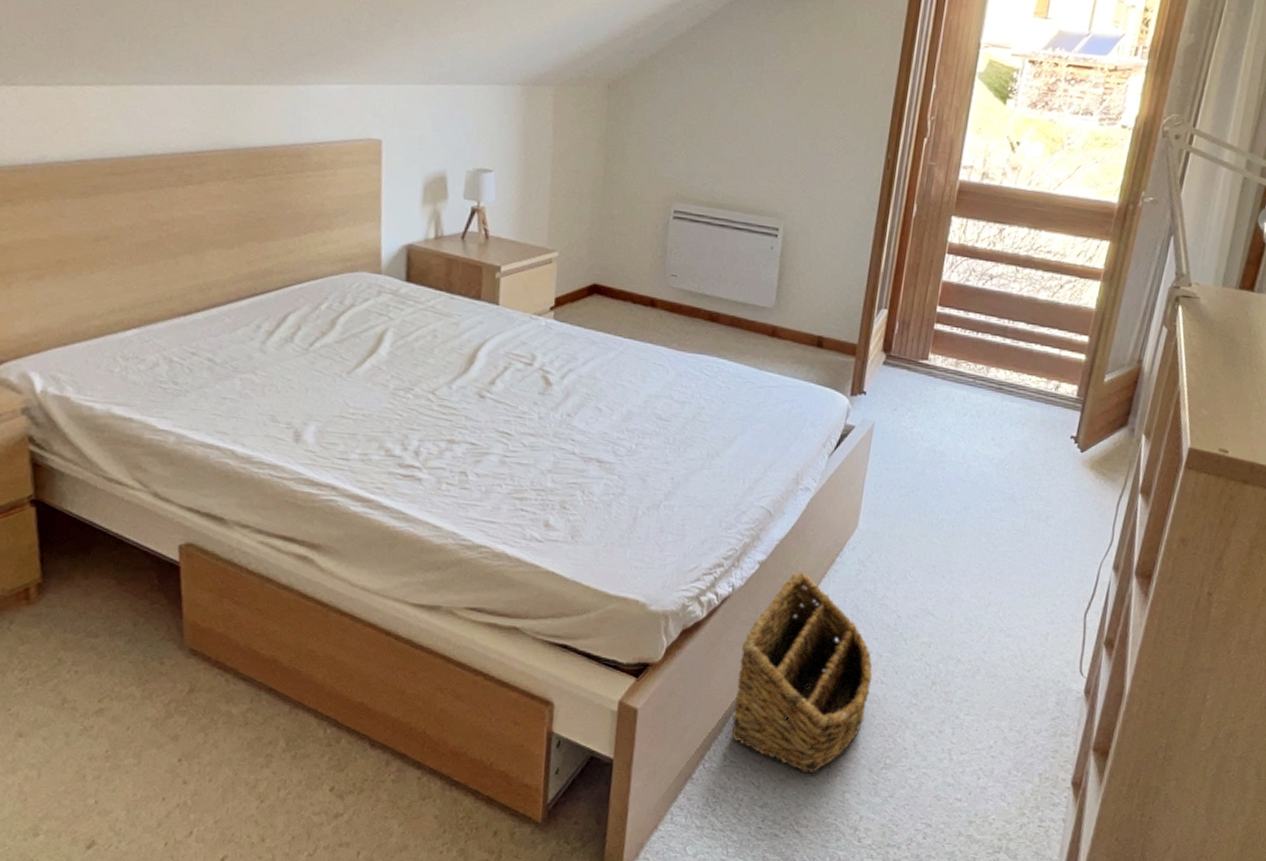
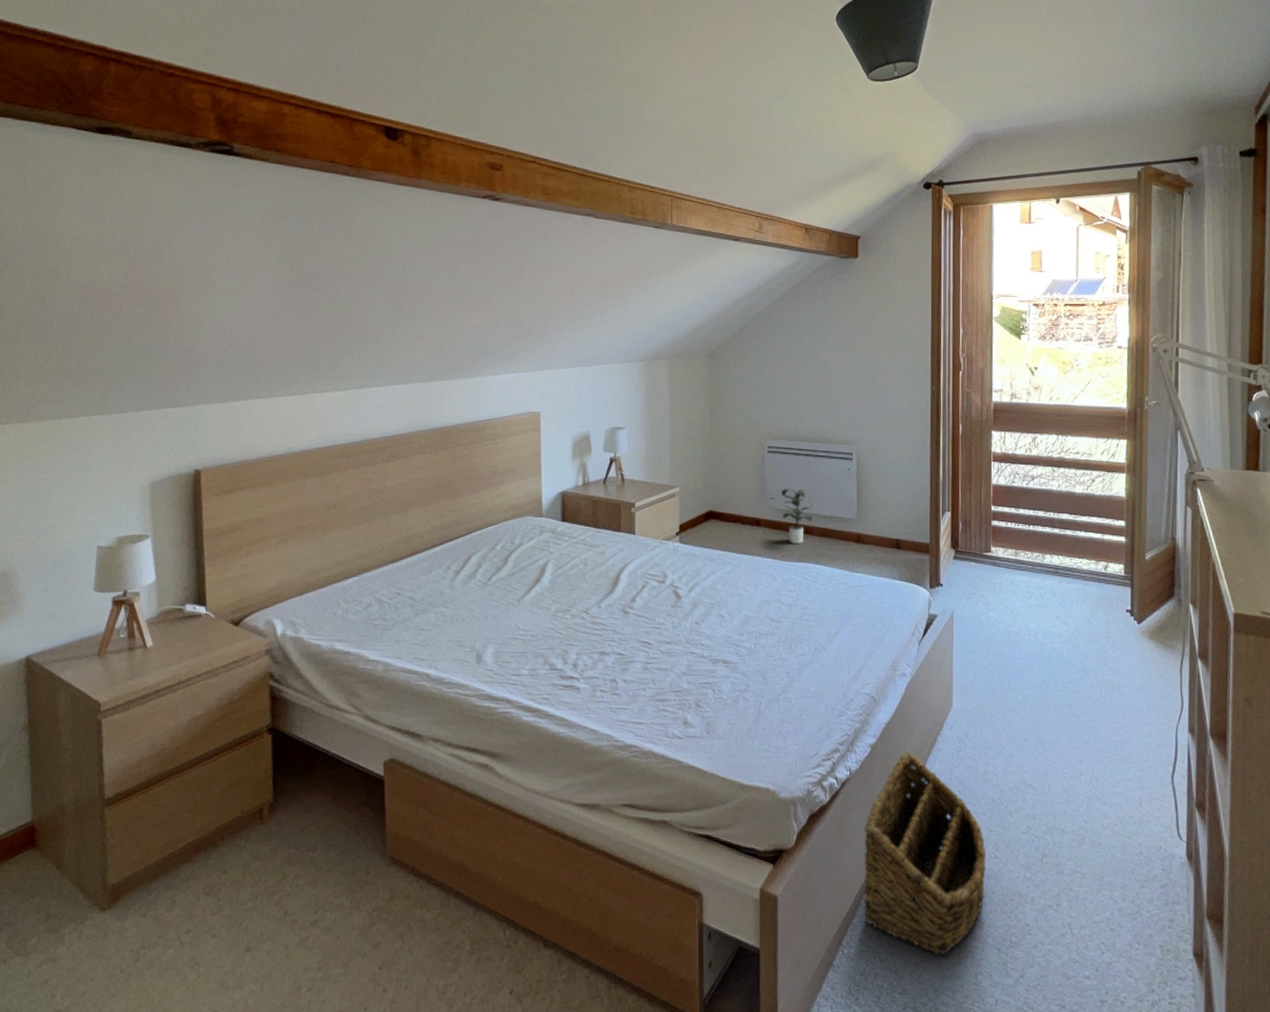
potted plant: none [684,264,722,332] -> present [782,488,813,544]

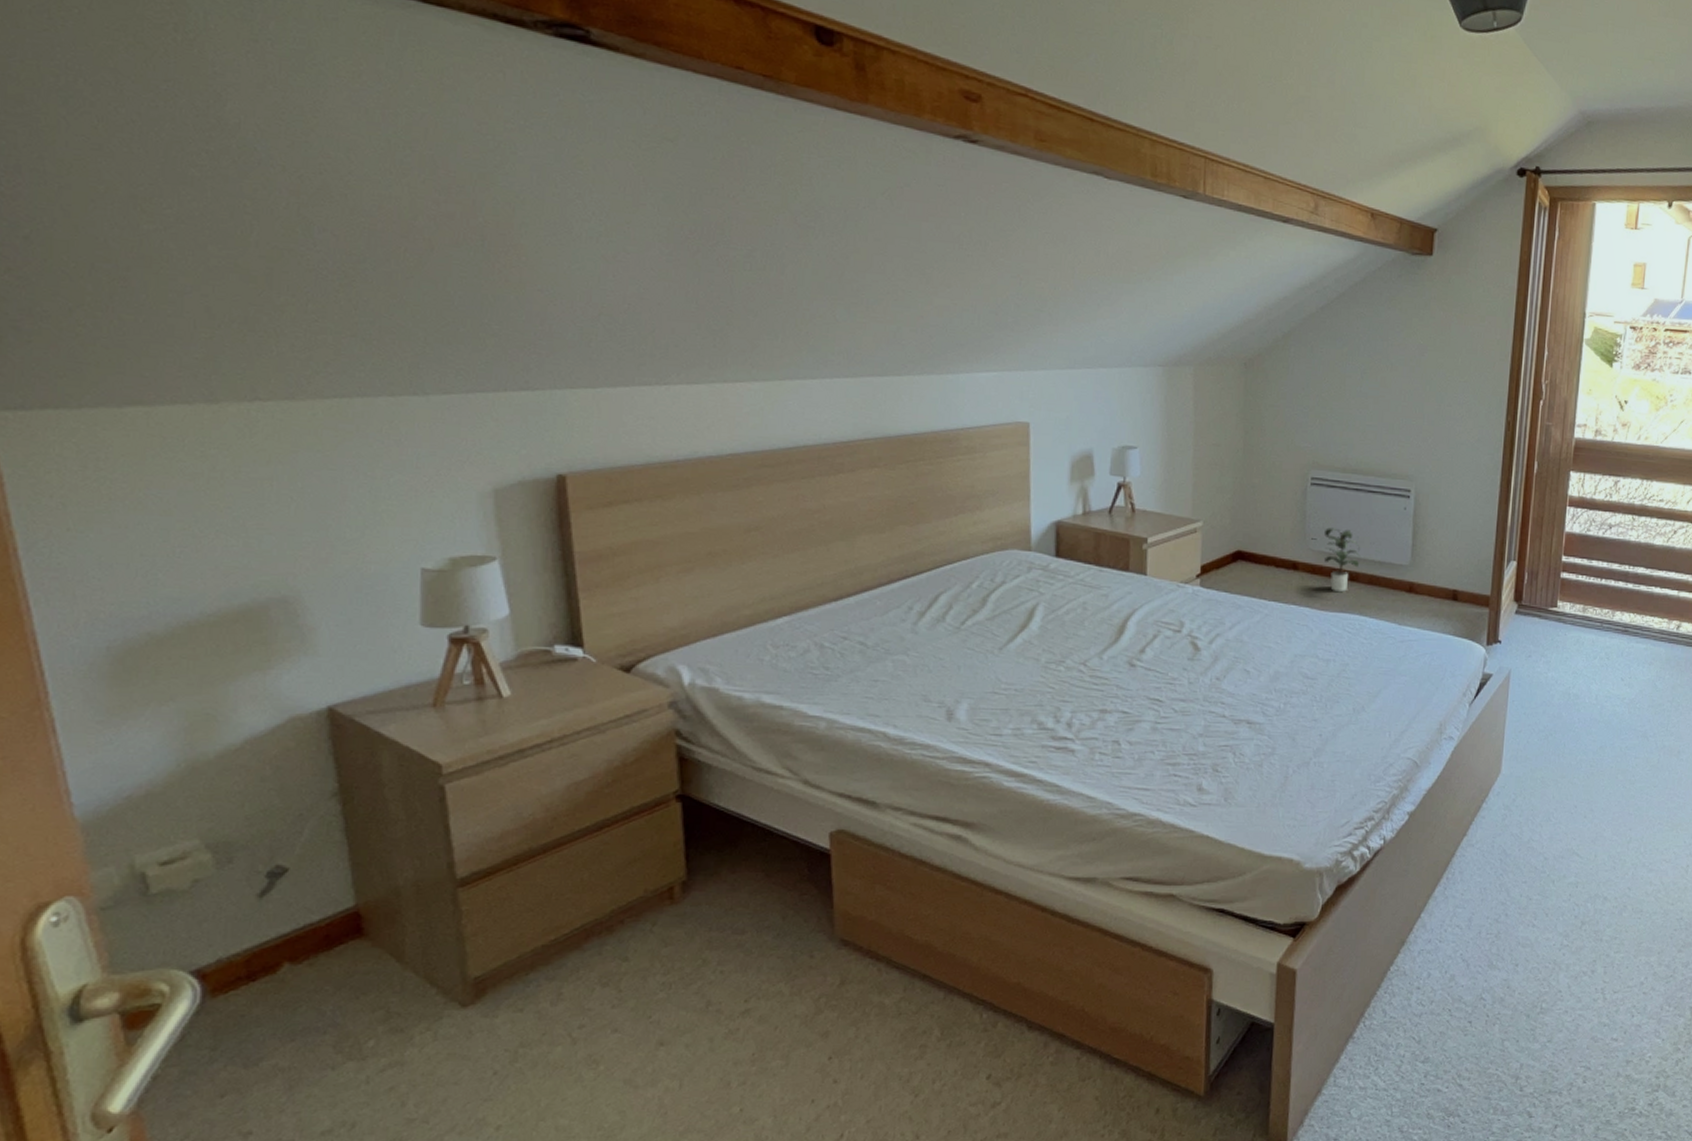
basket: present [864,752,986,954] -> none [1389,820,1524,1023]

